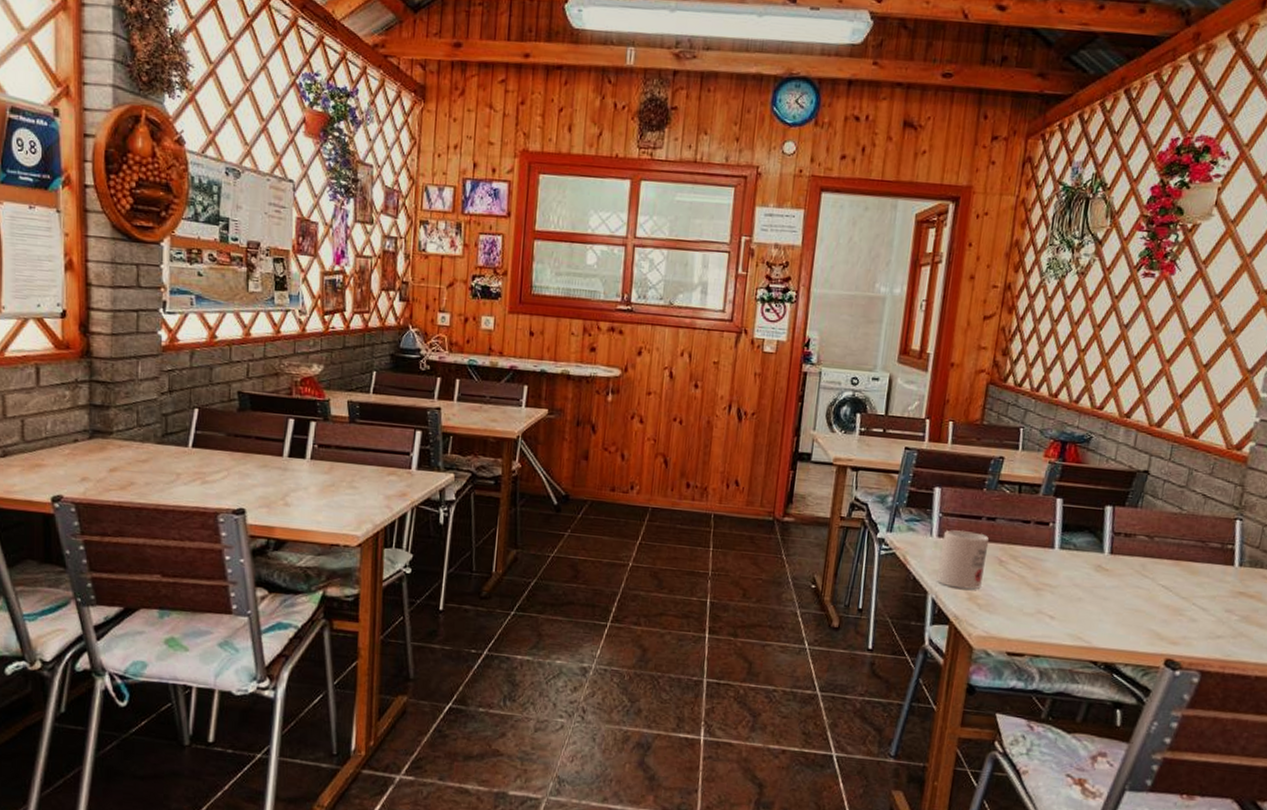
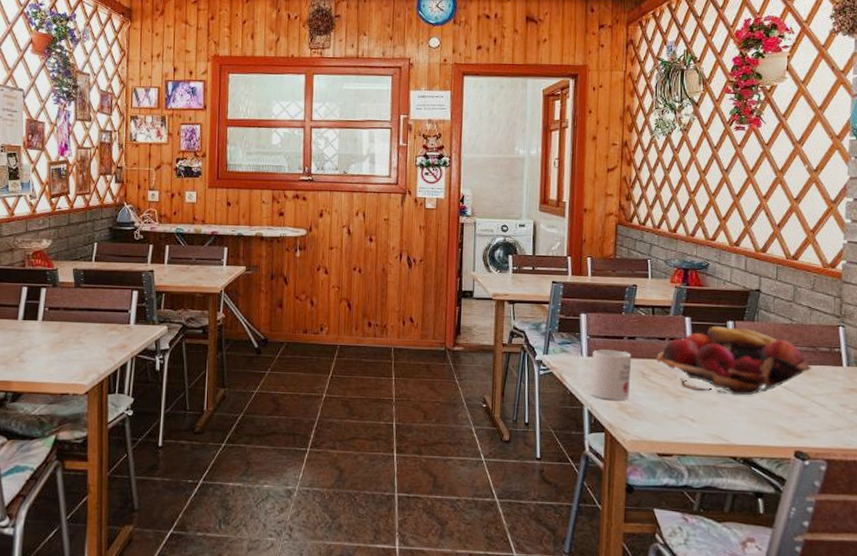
fruit basket: none [1017,510,1198,593] -> present [656,326,812,396]

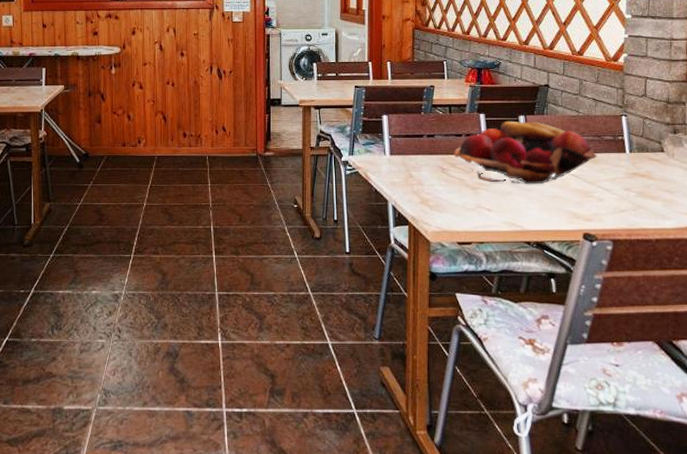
mug: present [590,349,632,400] -> none [393,148,432,195]

